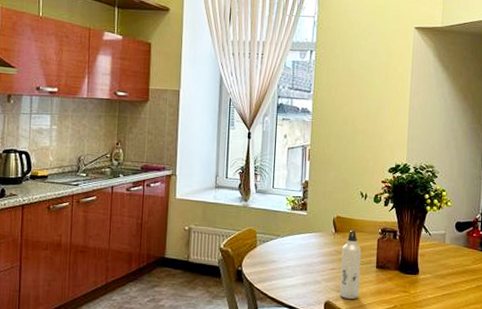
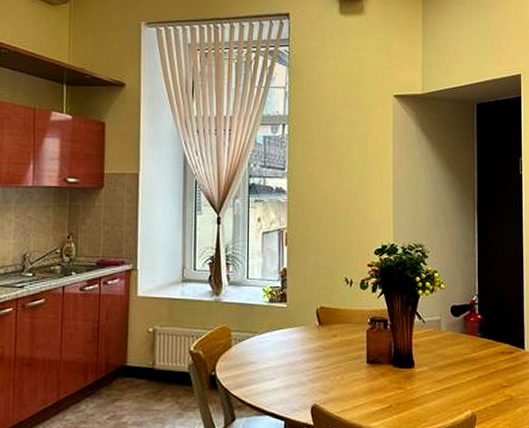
water bottle: present [339,230,362,300] -> none [327,321,350,402]

